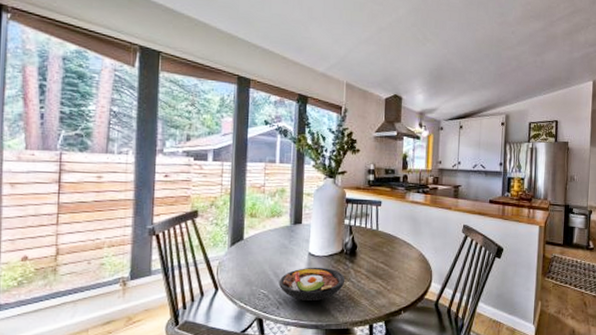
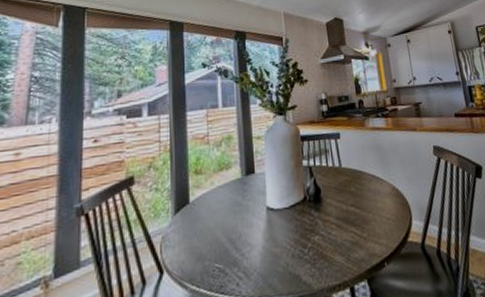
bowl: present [278,267,346,302] -> none [235,222,314,270]

